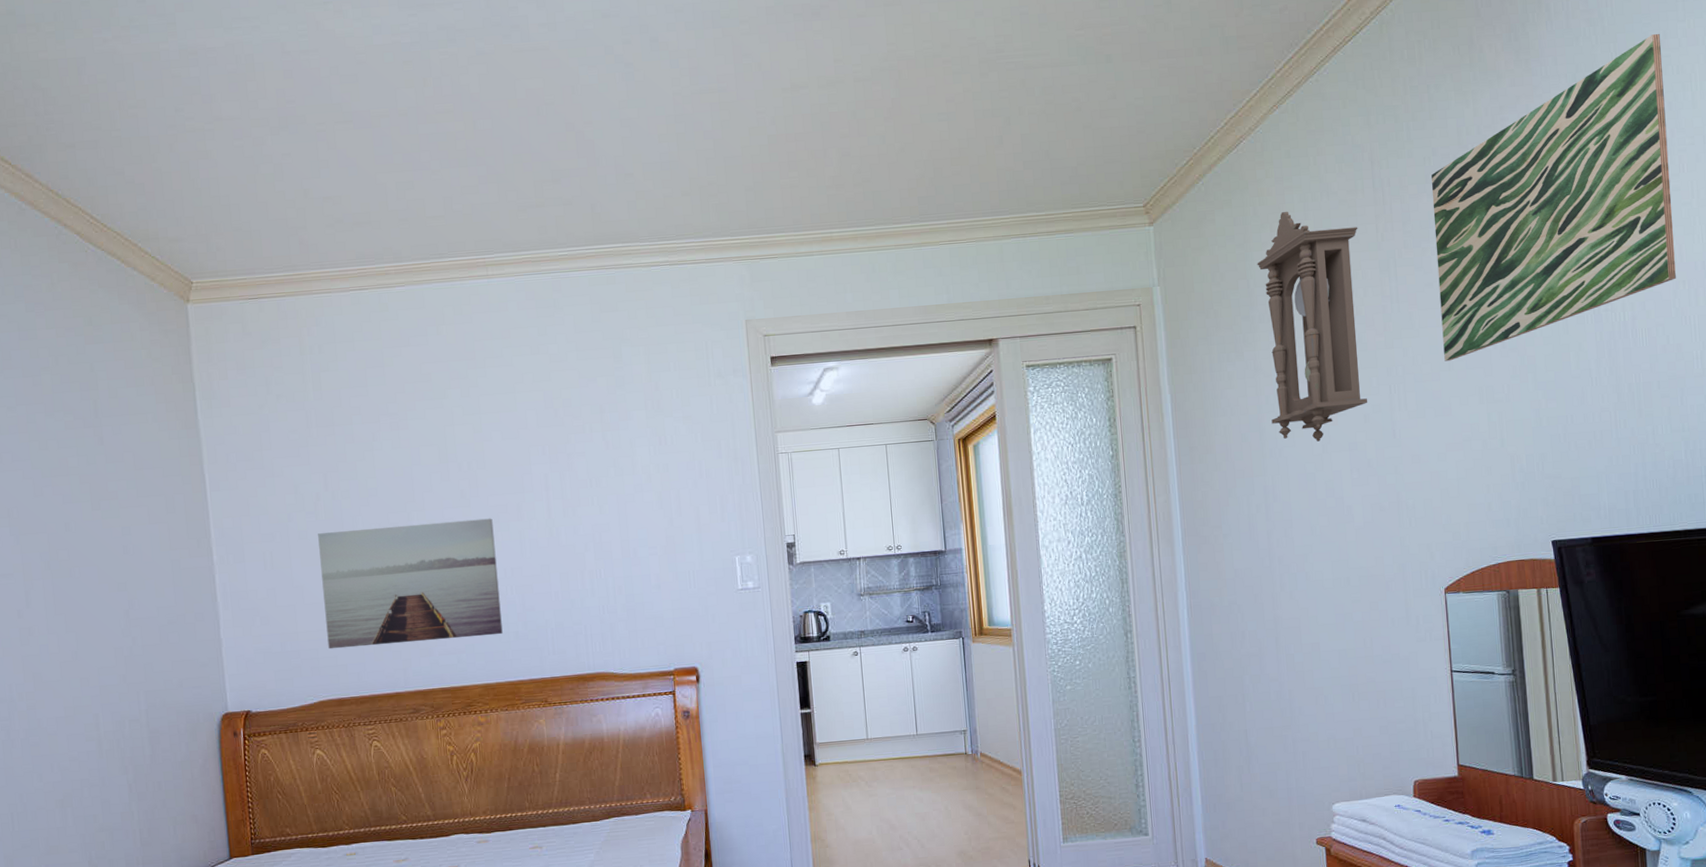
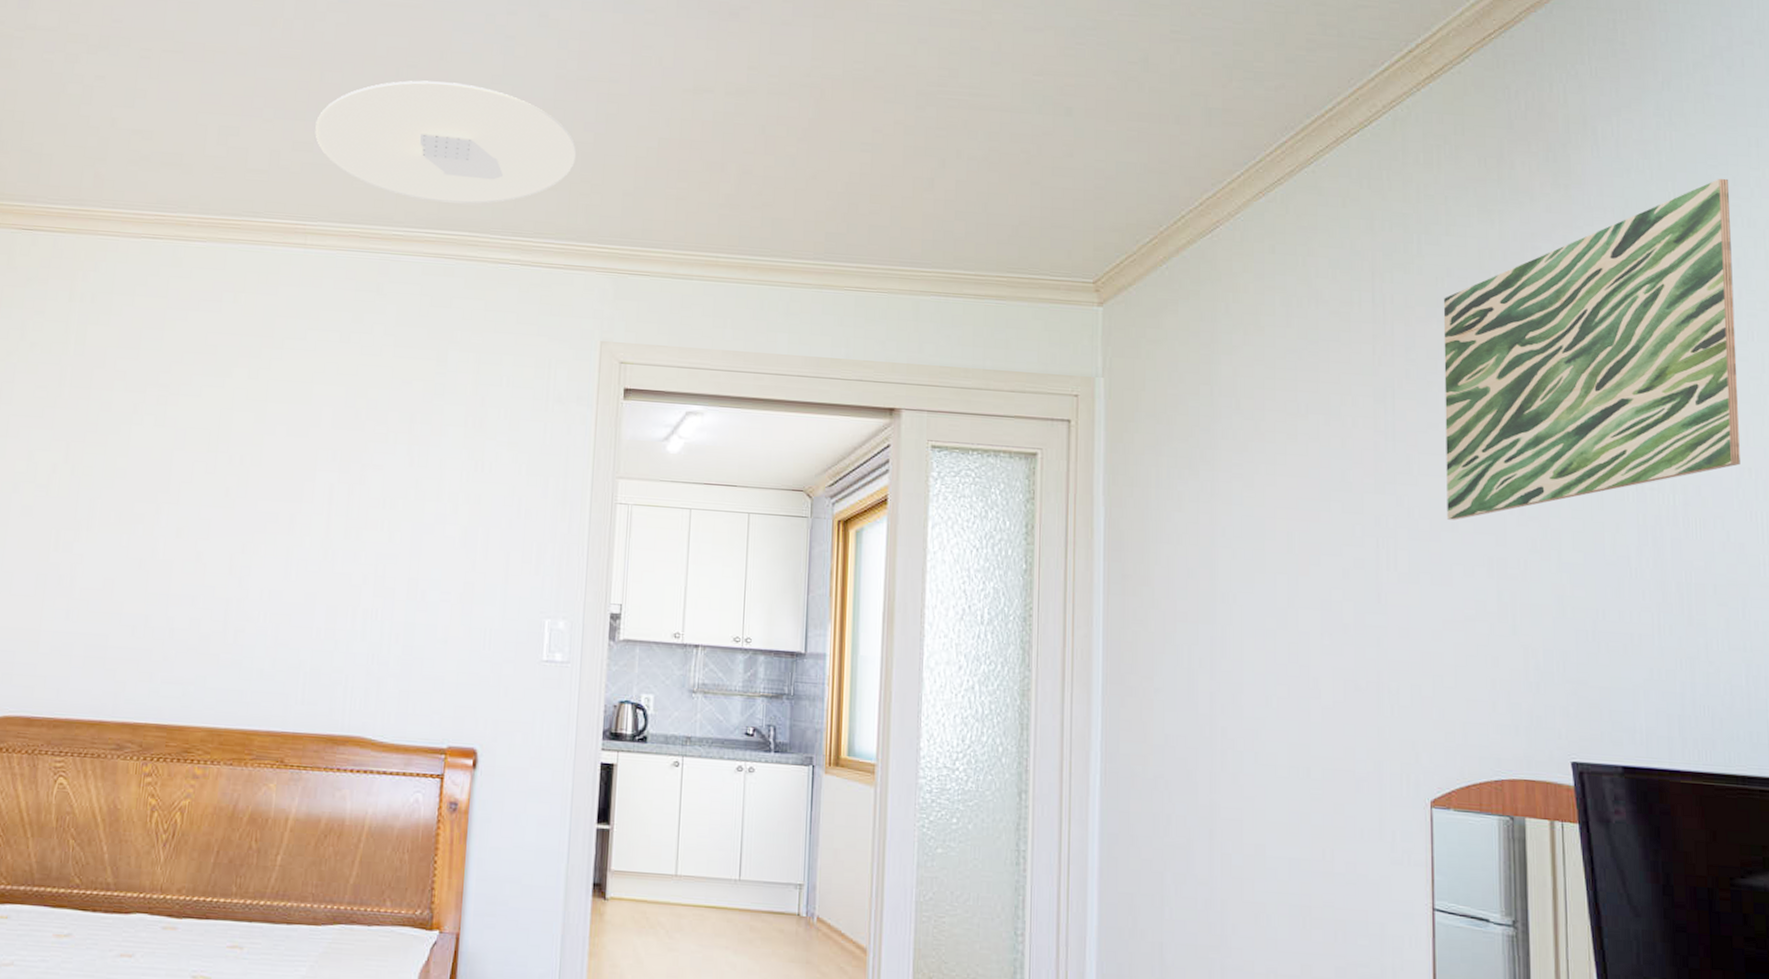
wall art: present [318,518,503,649] -> none [28,512,258,670]
ceiling light: none [477,112,701,221] -> present [315,80,577,204]
pendulum clock: present [1257,211,1367,442] -> none [1224,313,1351,593]

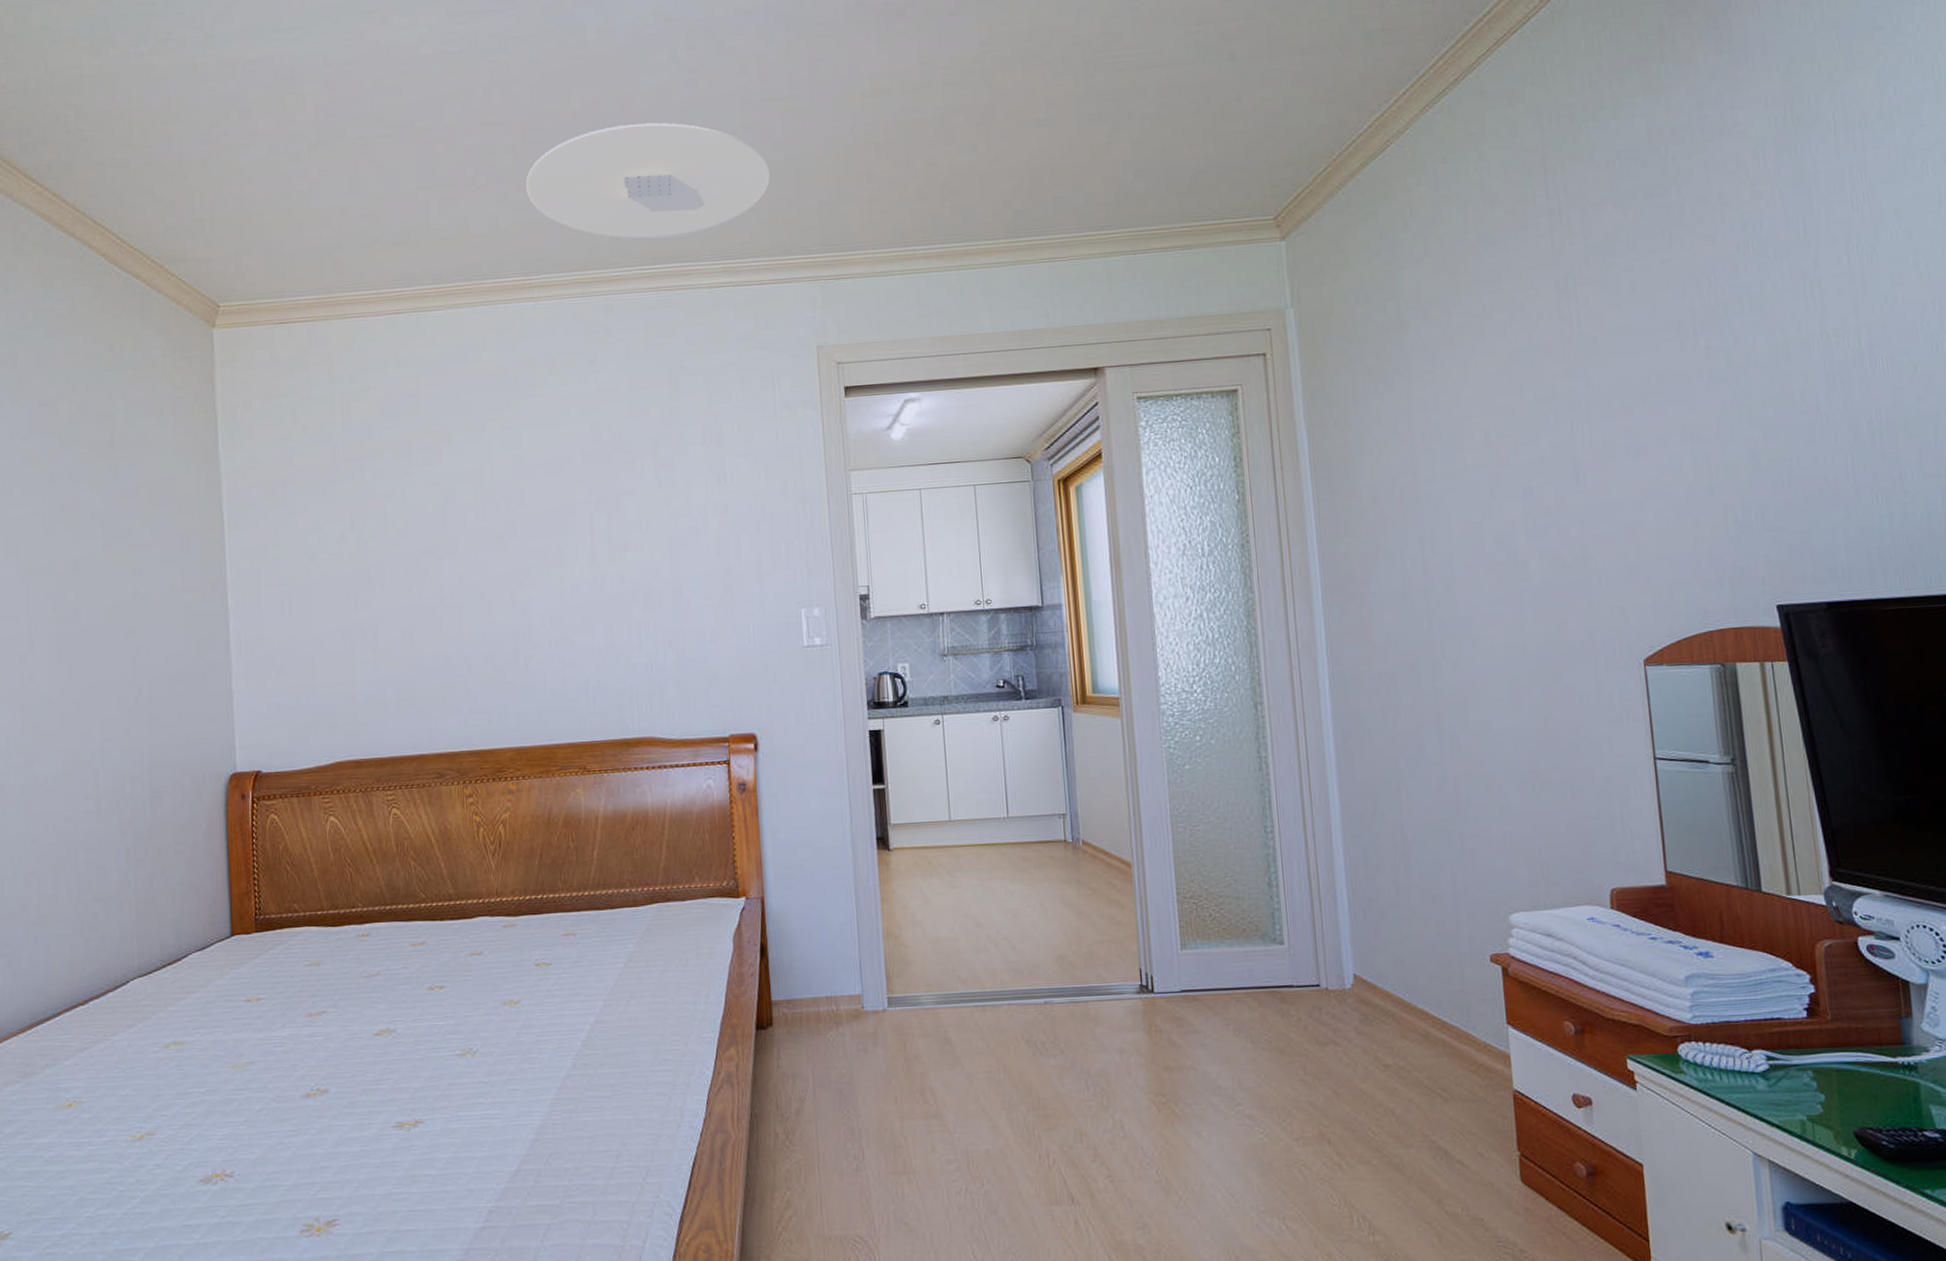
wall art: present [1443,179,1740,520] -> none [1617,18,1923,394]

